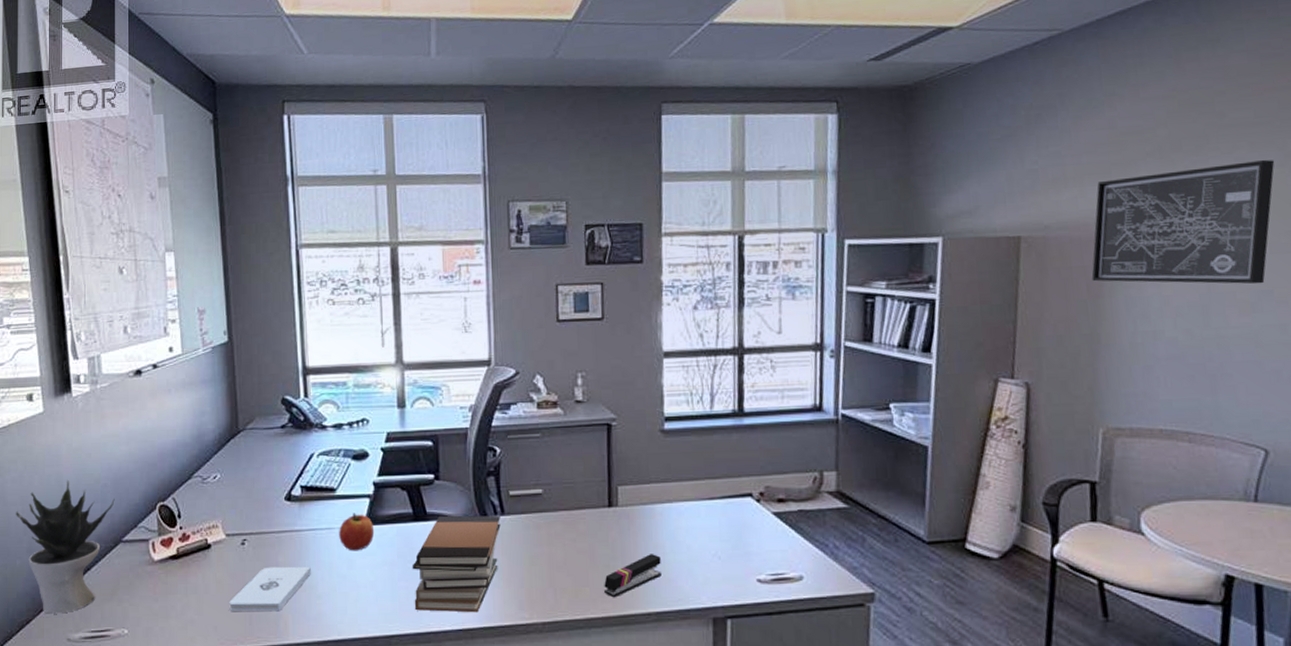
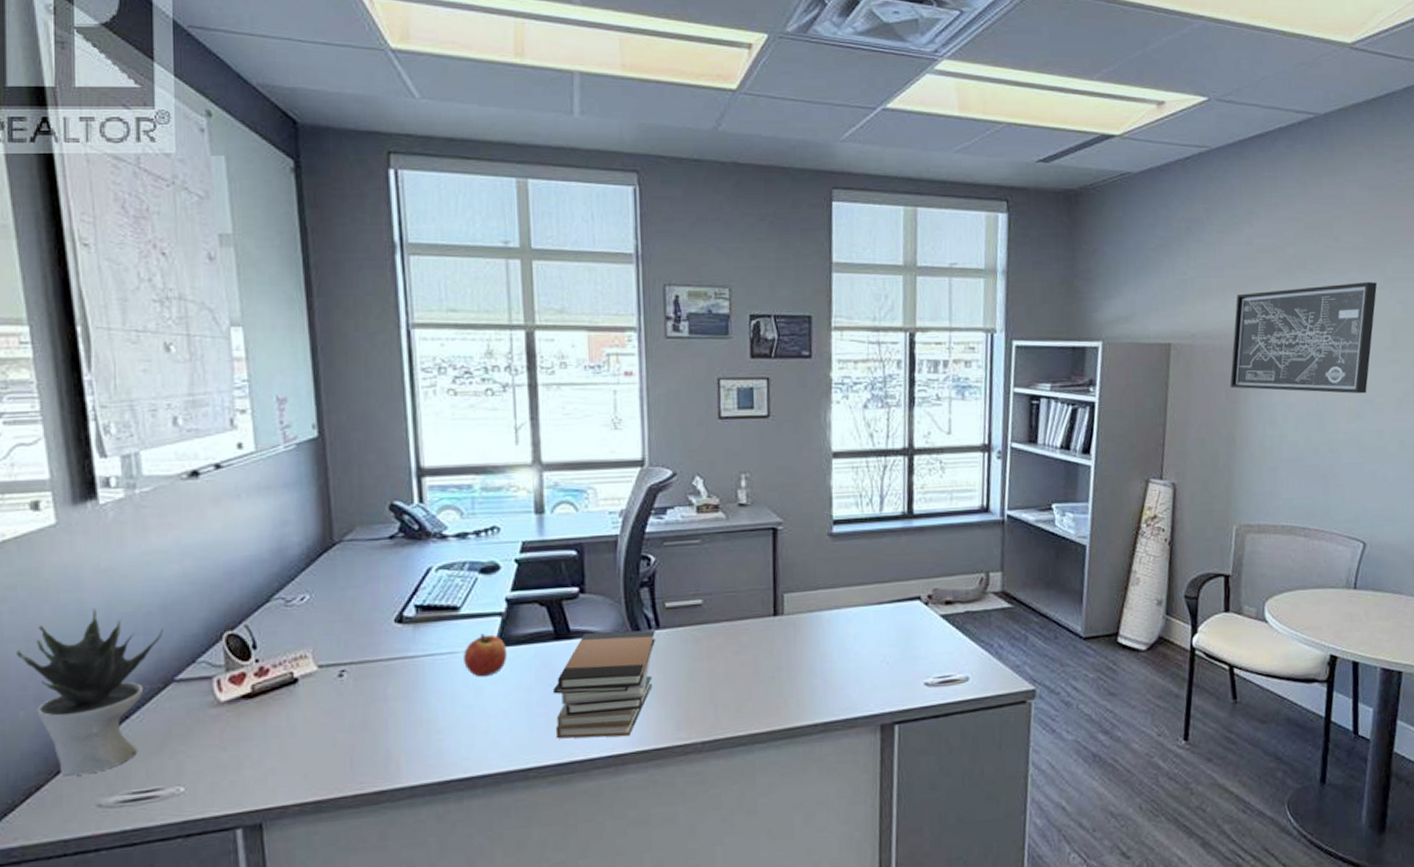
notepad: present [229,566,311,611] -> none [323,698,429,755]
stapler: present [604,554,662,598] -> none [769,663,829,711]

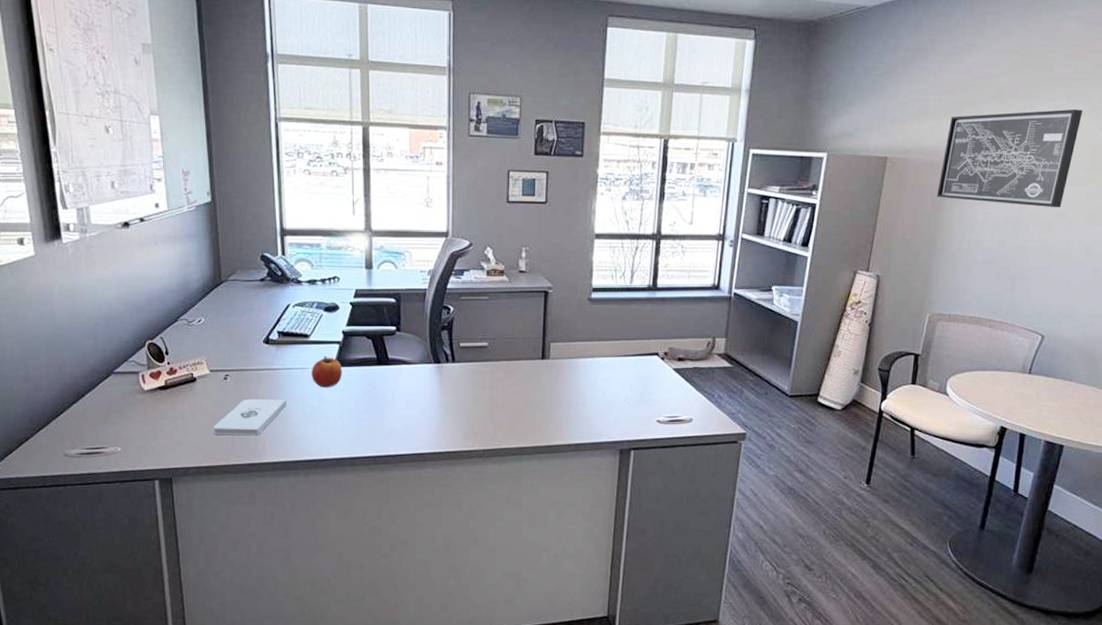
potted plant: present [17,609,164,776] -> none [11,318,106,433]
notepad: none [323,698,429,755] -> present [213,398,286,435]
book stack: present [552,629,656,739] -> none [374,361,451,441]

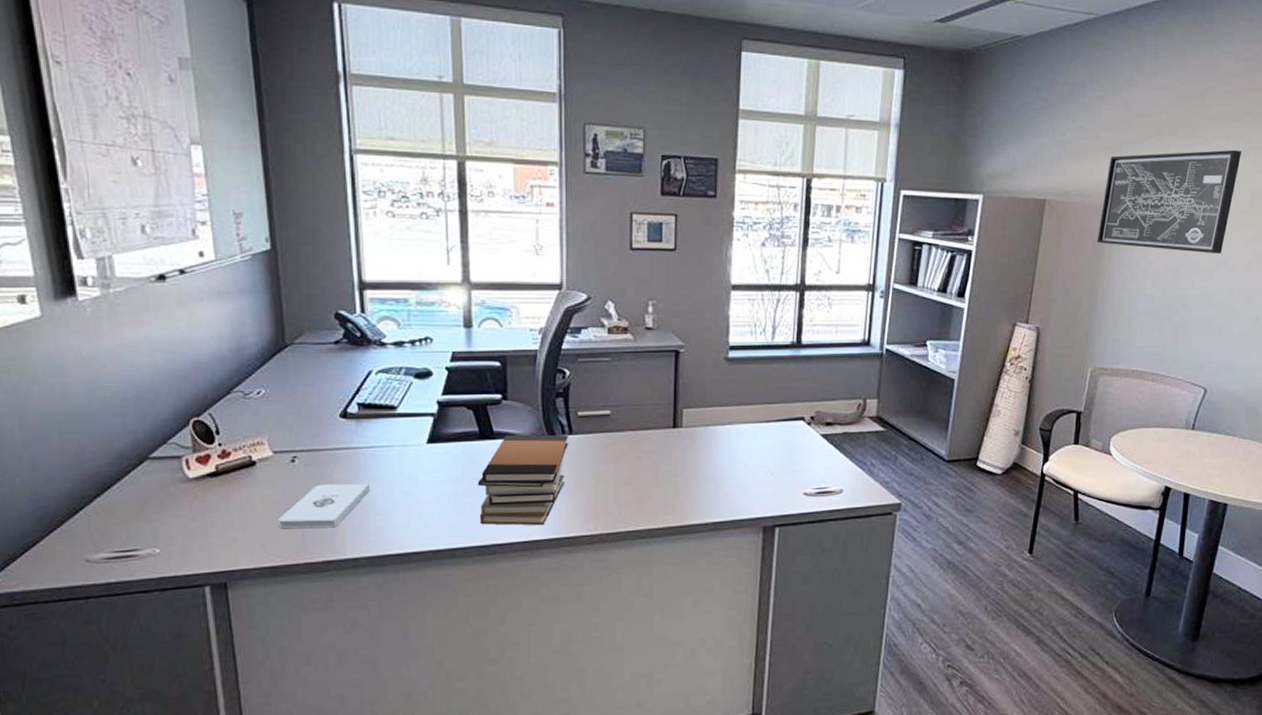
apple: present [312,356,343,388] -> none [400,431,439,469]
book stack: none [374,361,451,441] -> present [477,434,568,526]

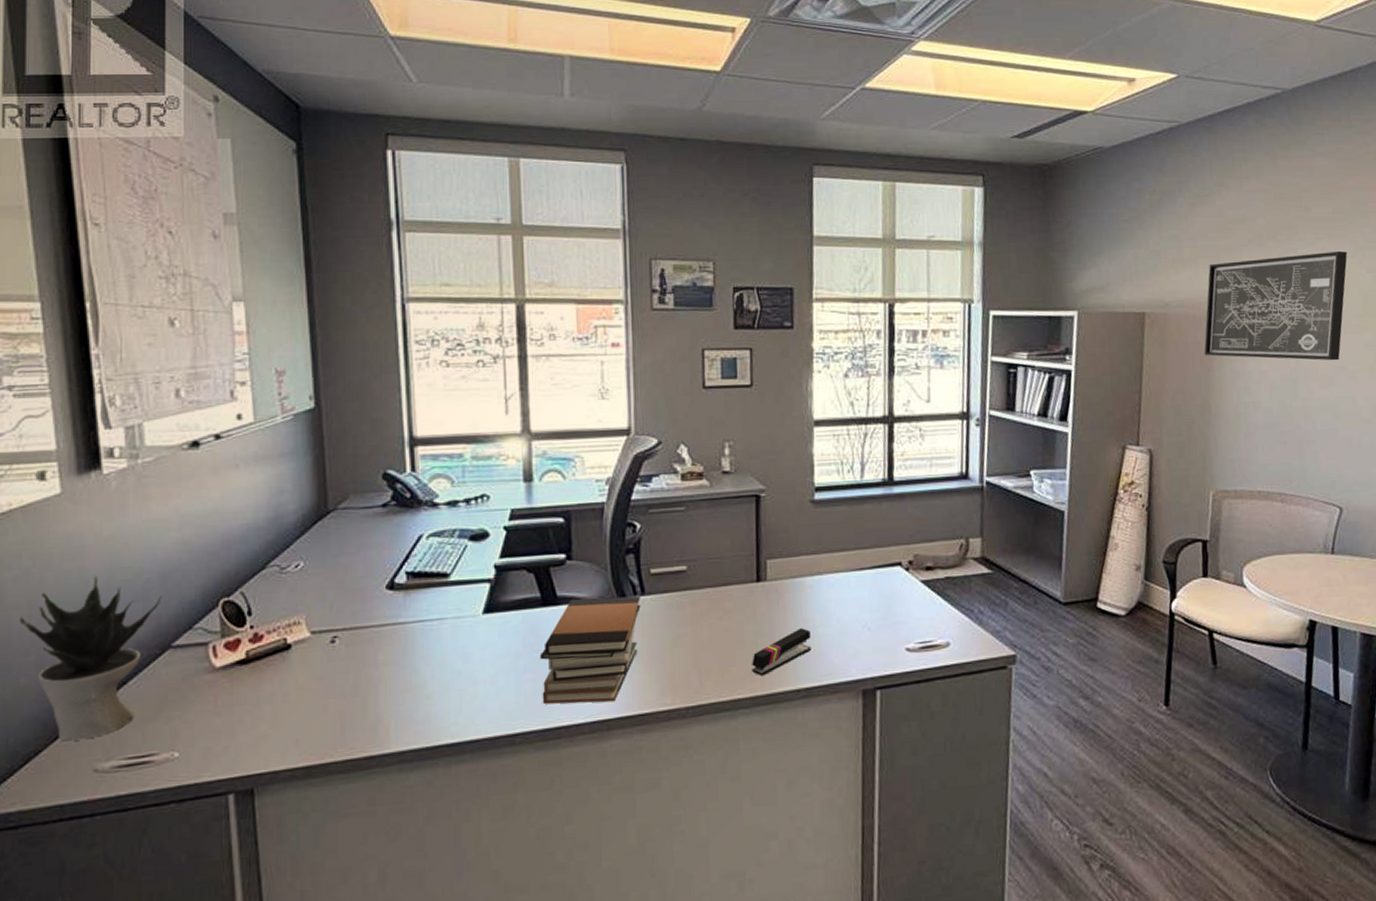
potted plant: none [11,393,138,535] -> present [20,576,162,741]
notepad: present [278,483,370,528] -> none [315,664,418,721]
stapler: none [666,471,719,510] -> present [752,628,811,676]

